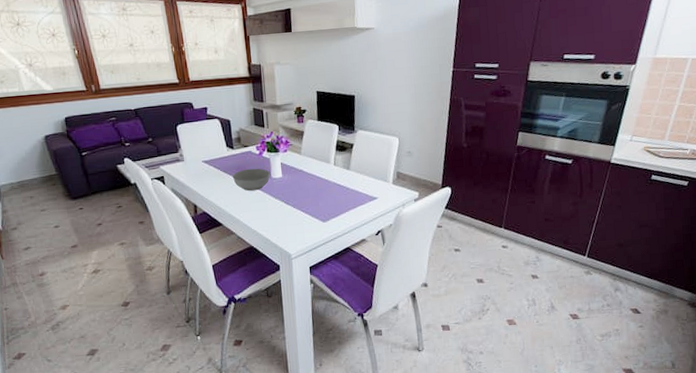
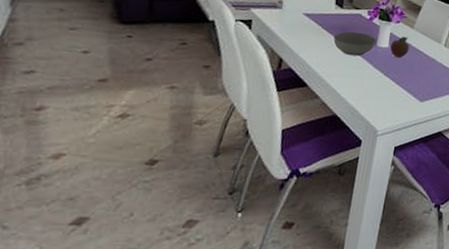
fruit: none [284,163,302,185] -> present [390,36,410,58]

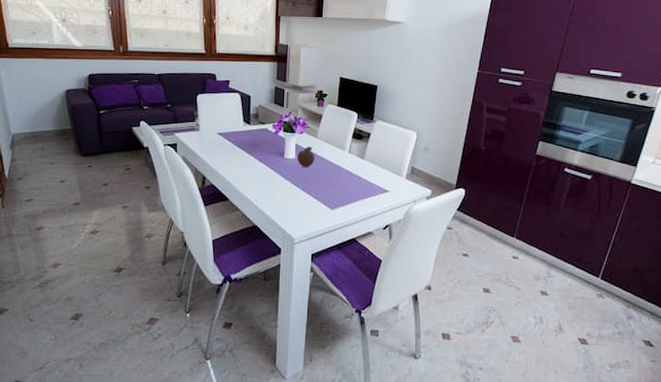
bowl: present [333,31,377,57] -> none [245,146,284,169]

